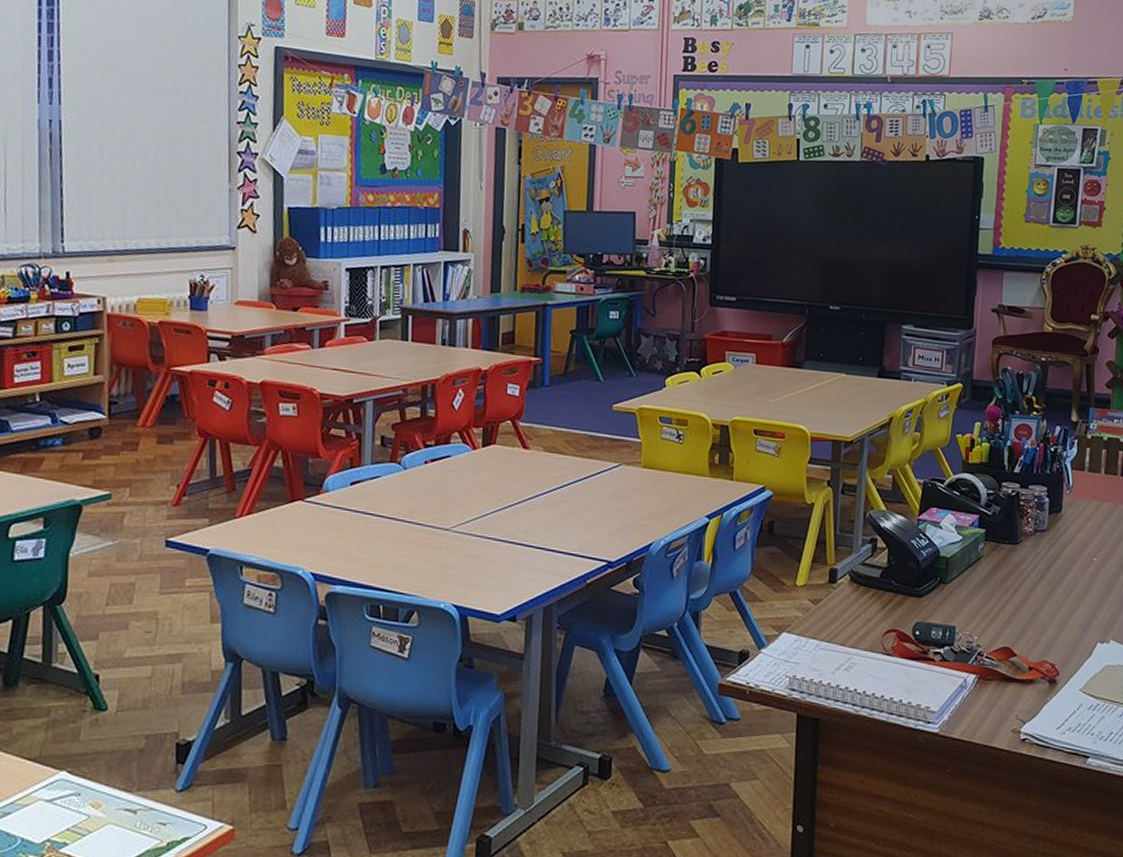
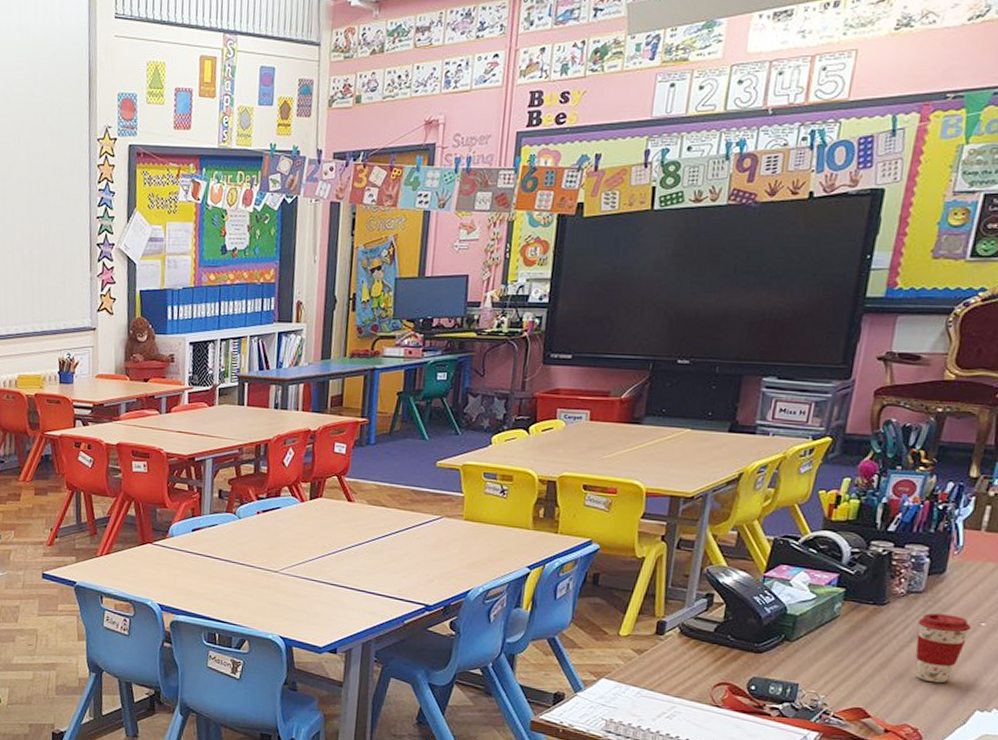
coffee cup: none [1045,550,1087,618] -> present [915,613,972,683]

